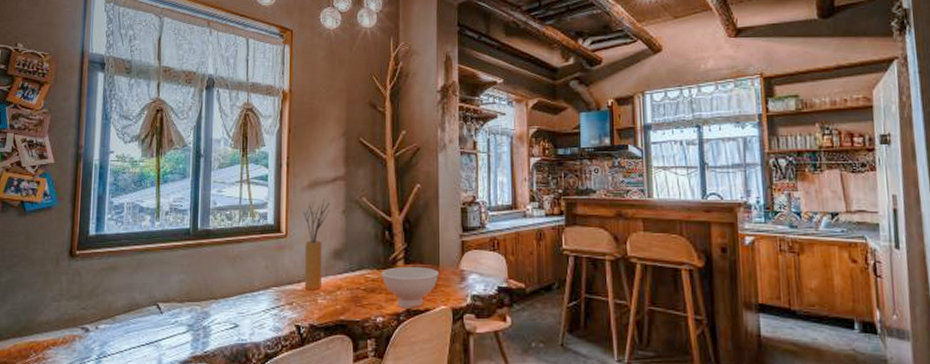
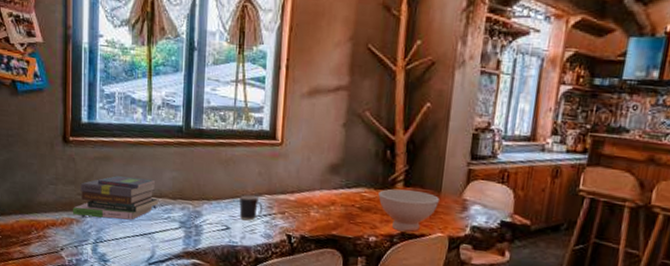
books: none [75,284,166,331] -> present [72,176,159,220]
mug: none [247,290,271,316] -> present [239,195,263,221]
vase: present [302,199,330,292] -> none [297,109,330,204]

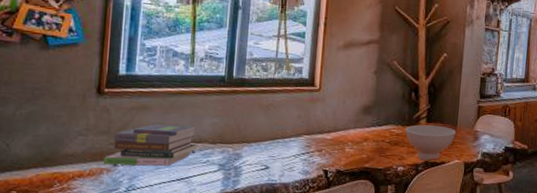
mug: present [239,195,263,221] -> none [278,136,302,160]

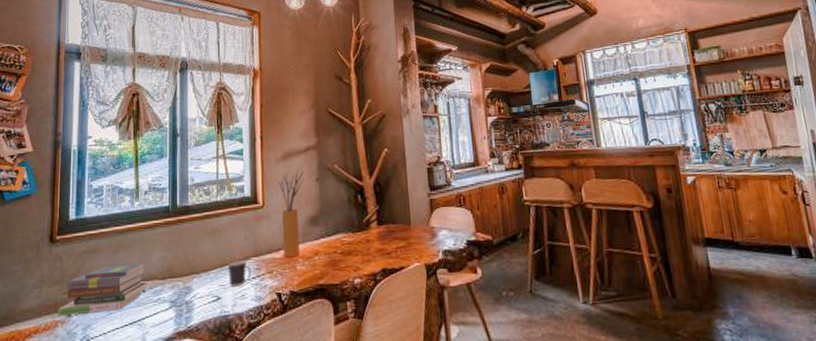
mug: none [278,136,302,160] -> present [228,261,252,287]
vase: none [333,59,363,142] -> present [278,168,304,259]
bowl: present [405,125,457,162] -> none [356,227,412,269]

